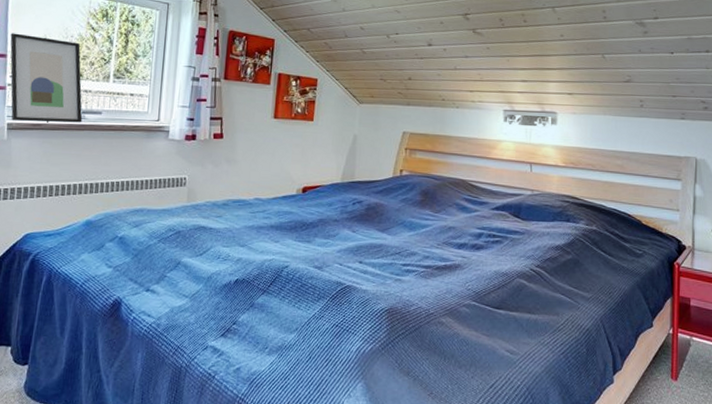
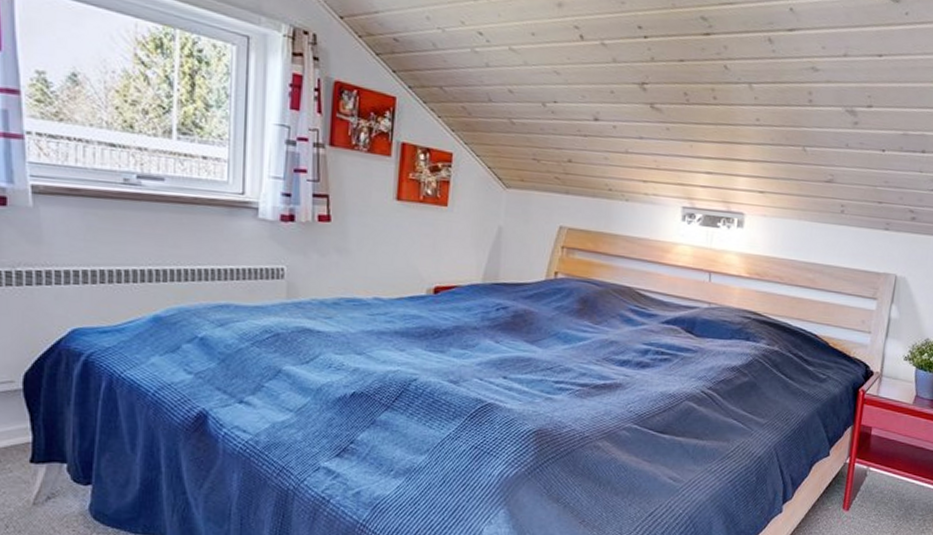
picture frame: present [8,33,83,124] -> none [22,60,138,191]

